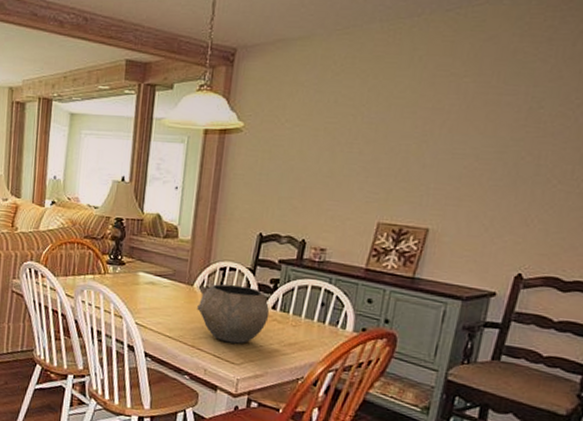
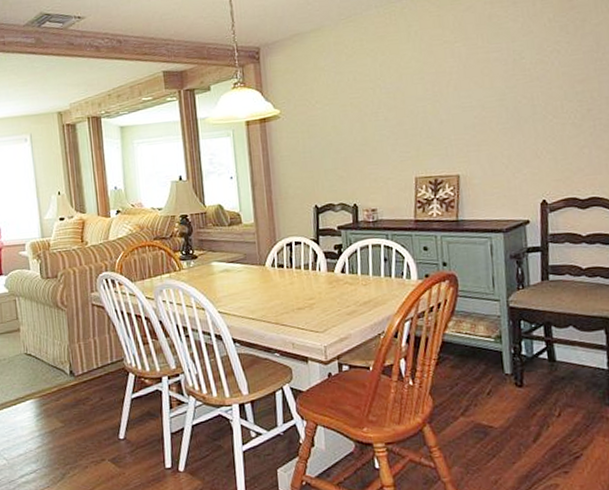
bowl: present [197,283,270,344] -> none [271,257,341,313]

